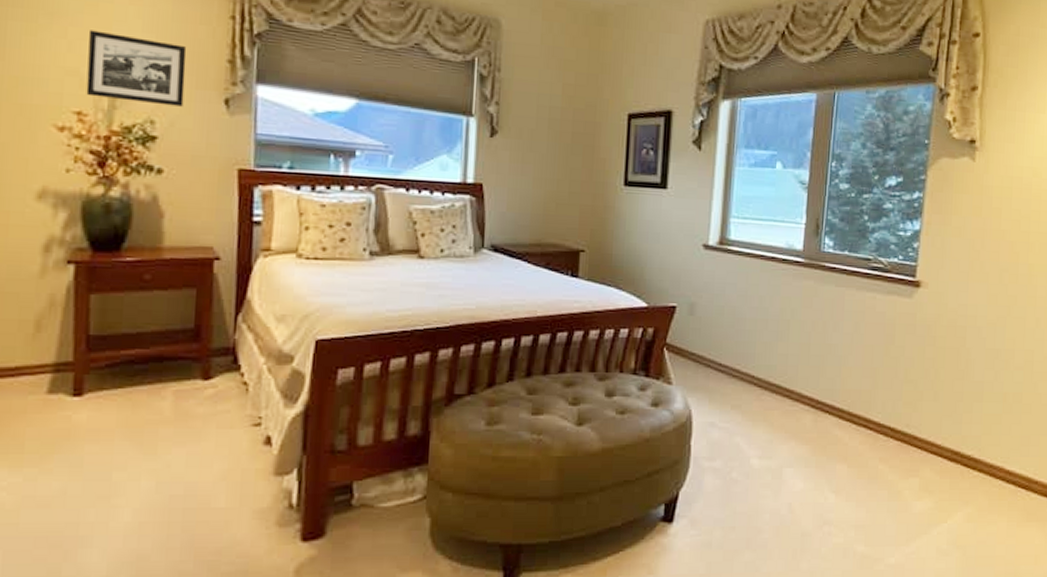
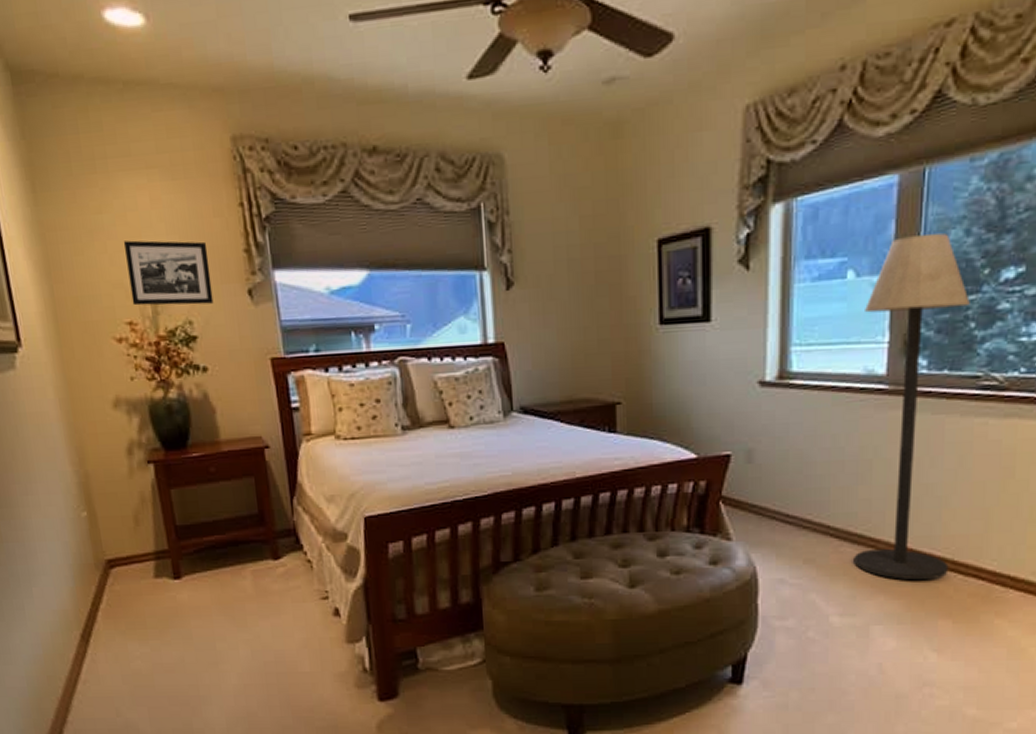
floor lamp: none [772,142,864,428] -> present [854,233,970,581]

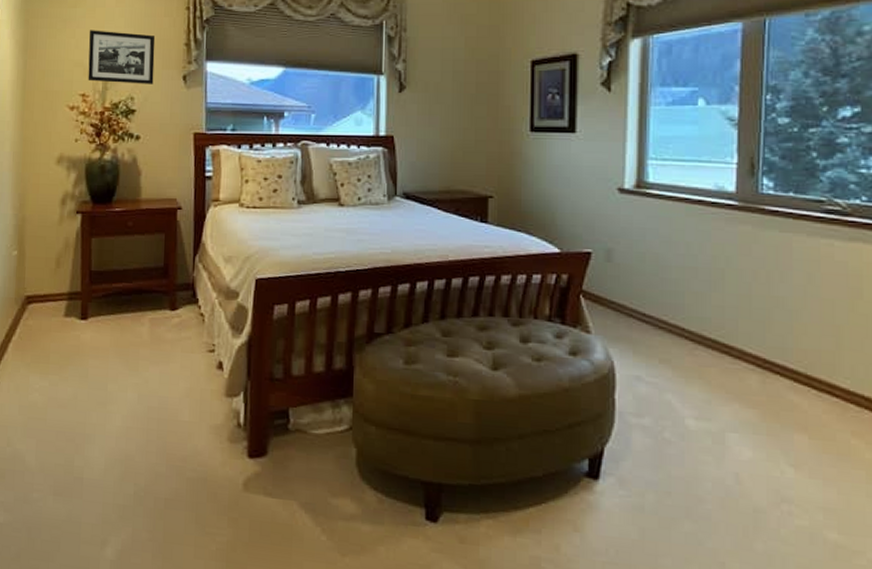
floor lamp: present [854,233,970,581] -> none [708,74,811,392]

